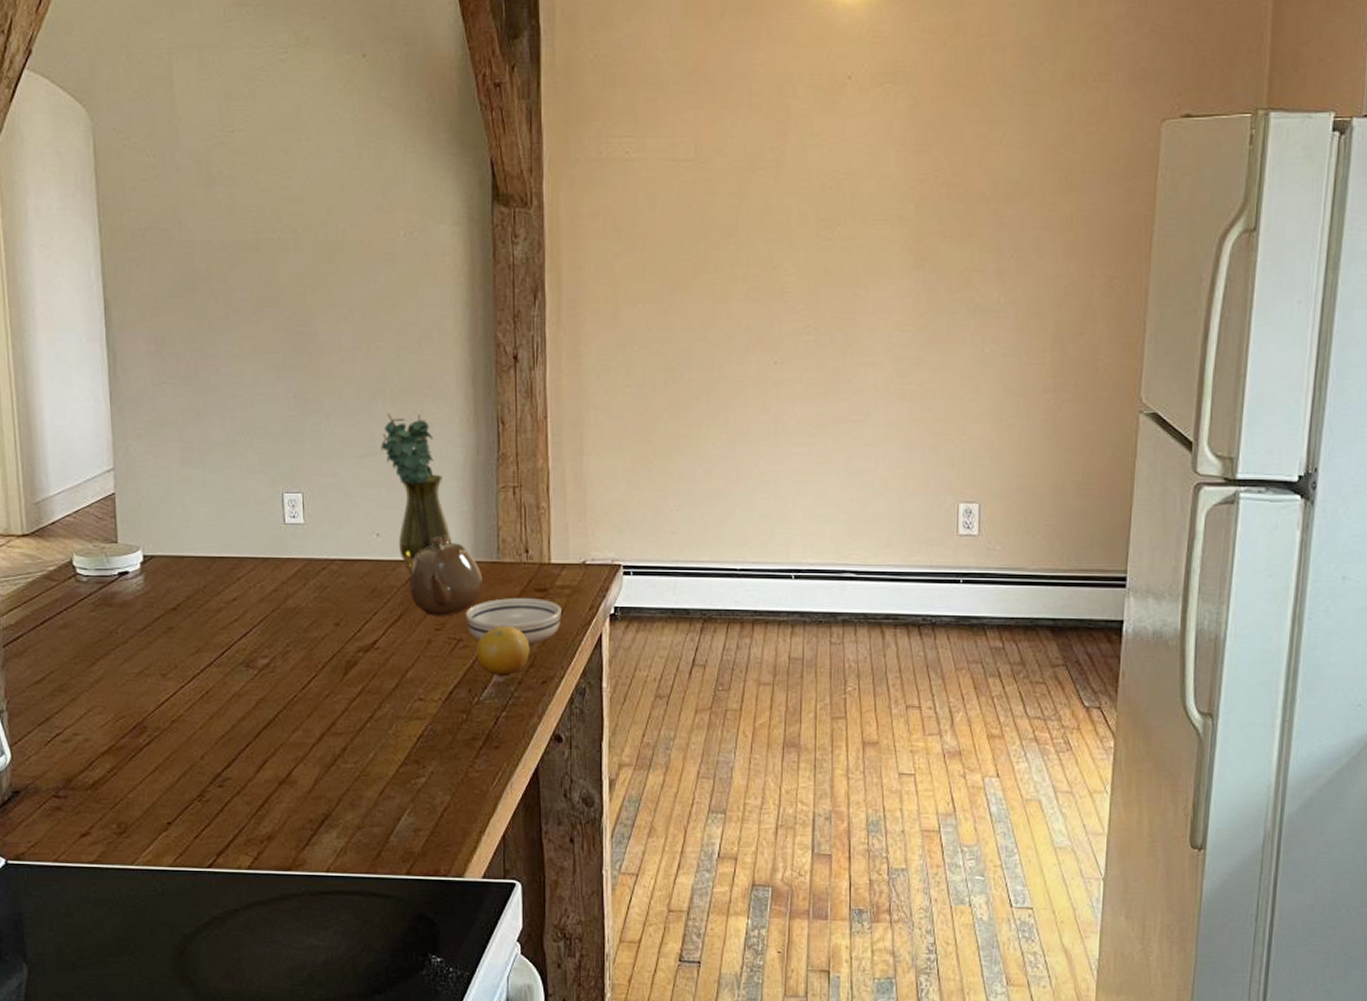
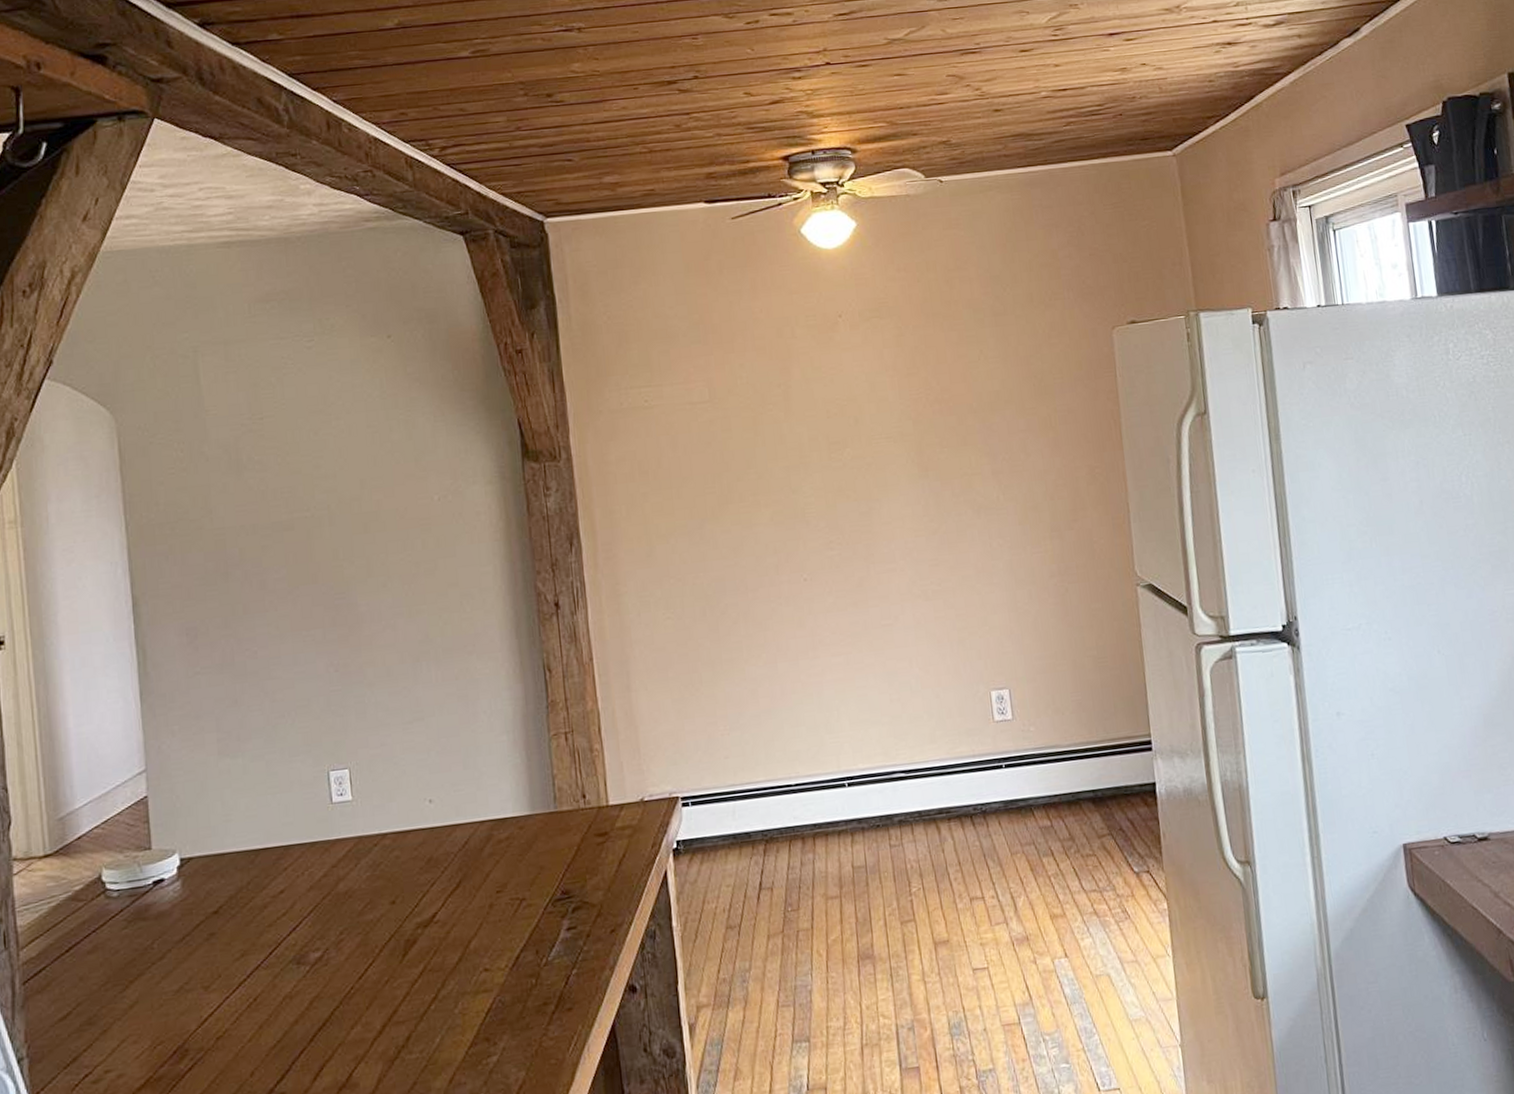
vase: present [381,413,452,574] -> none [428,672,507,837]
teapot: present [410,535,484,616] -> none [466,791,543,879]
bowl: present [465,597,561,649] -> none [526,843,625,898]
fruit: present [476,625,530,675] -> none [540,876,596,931]

